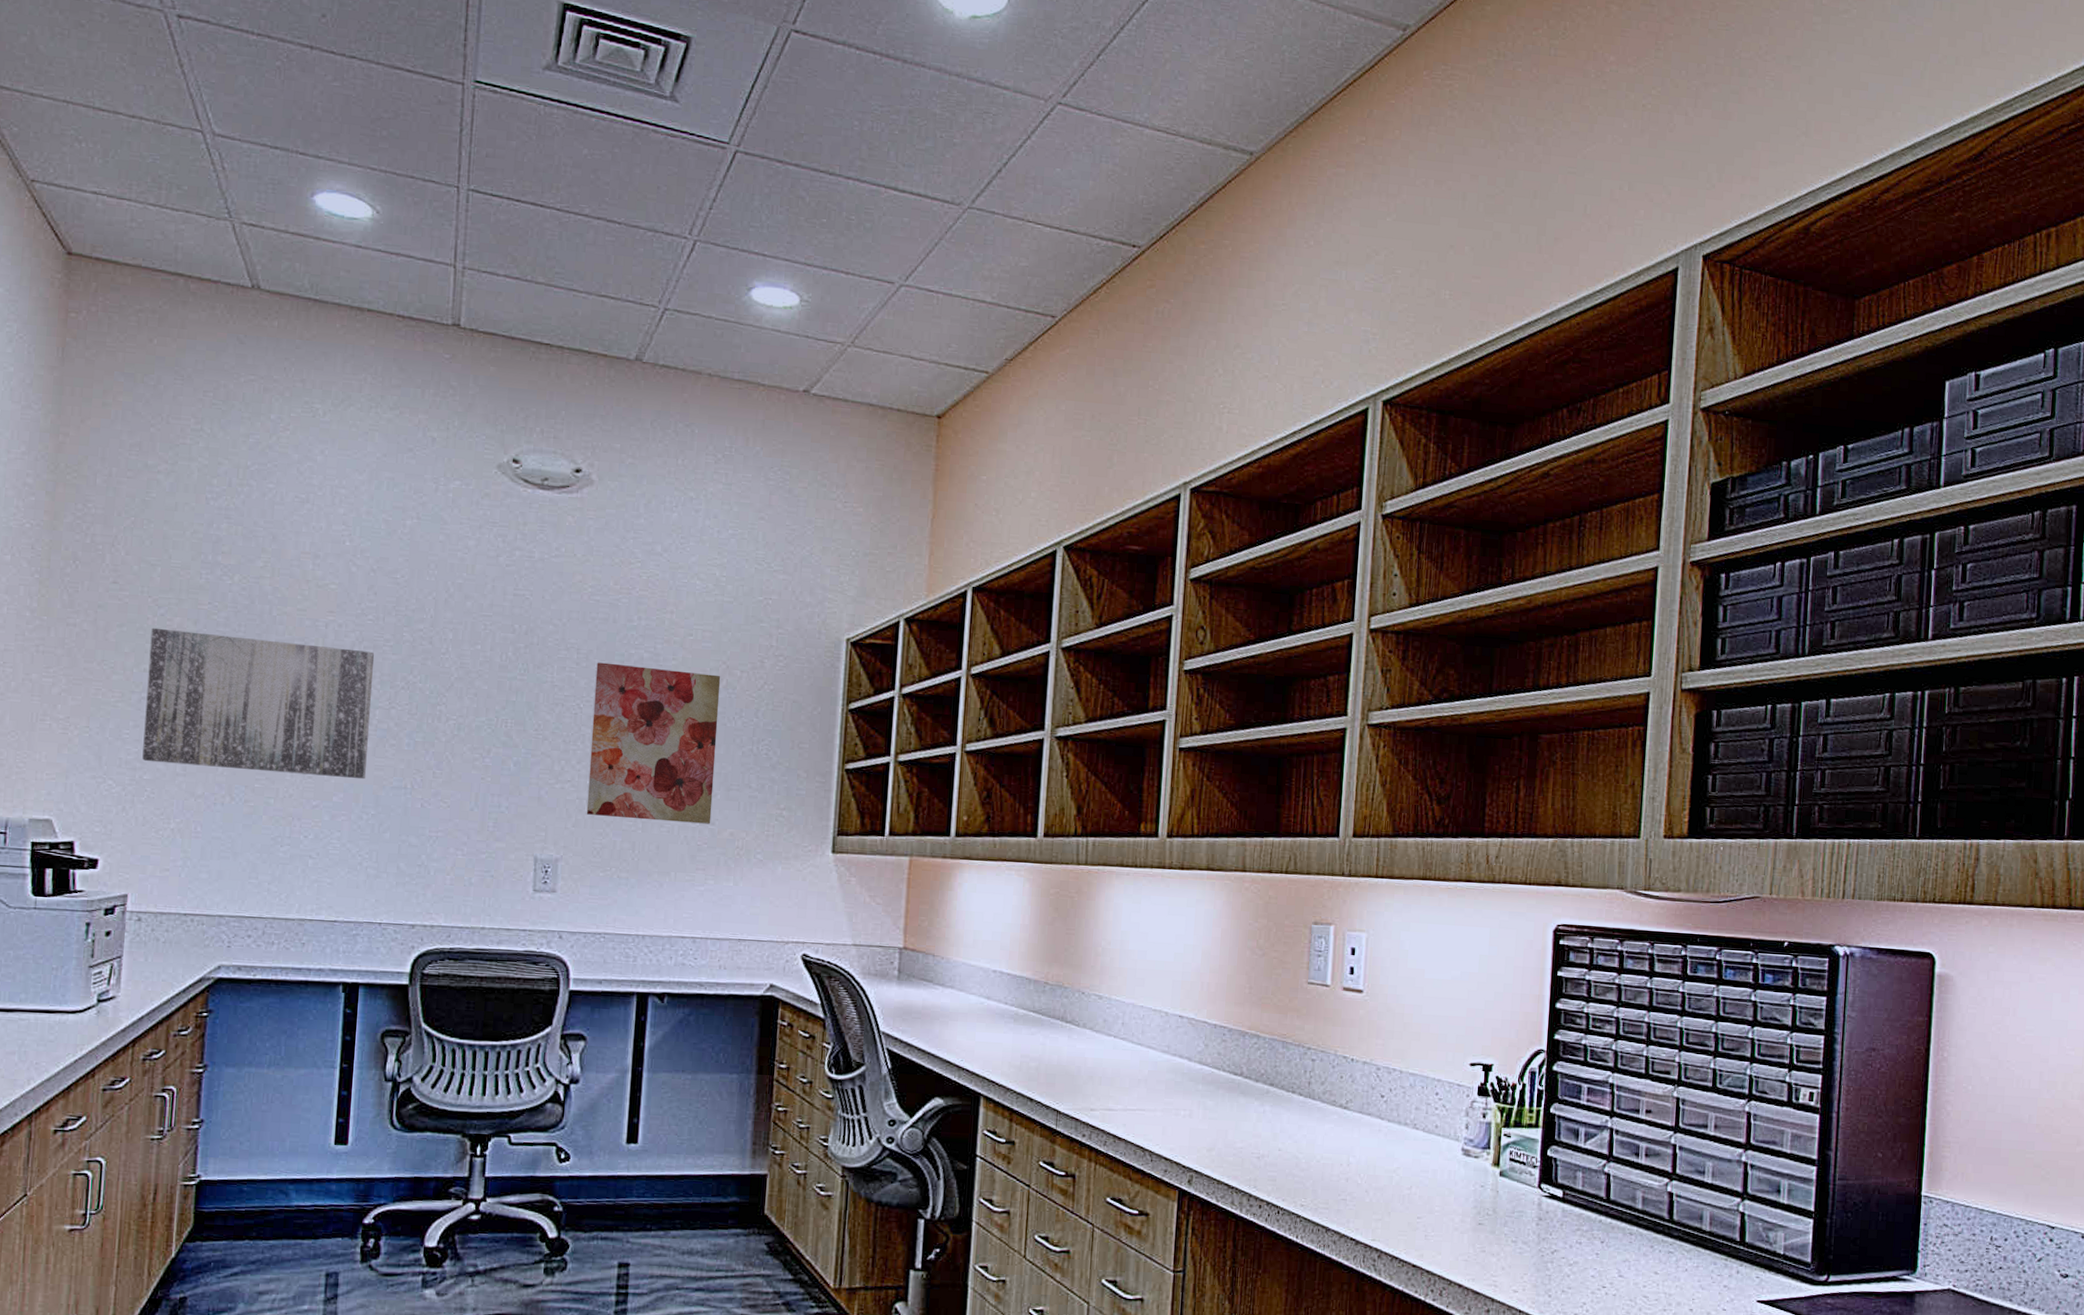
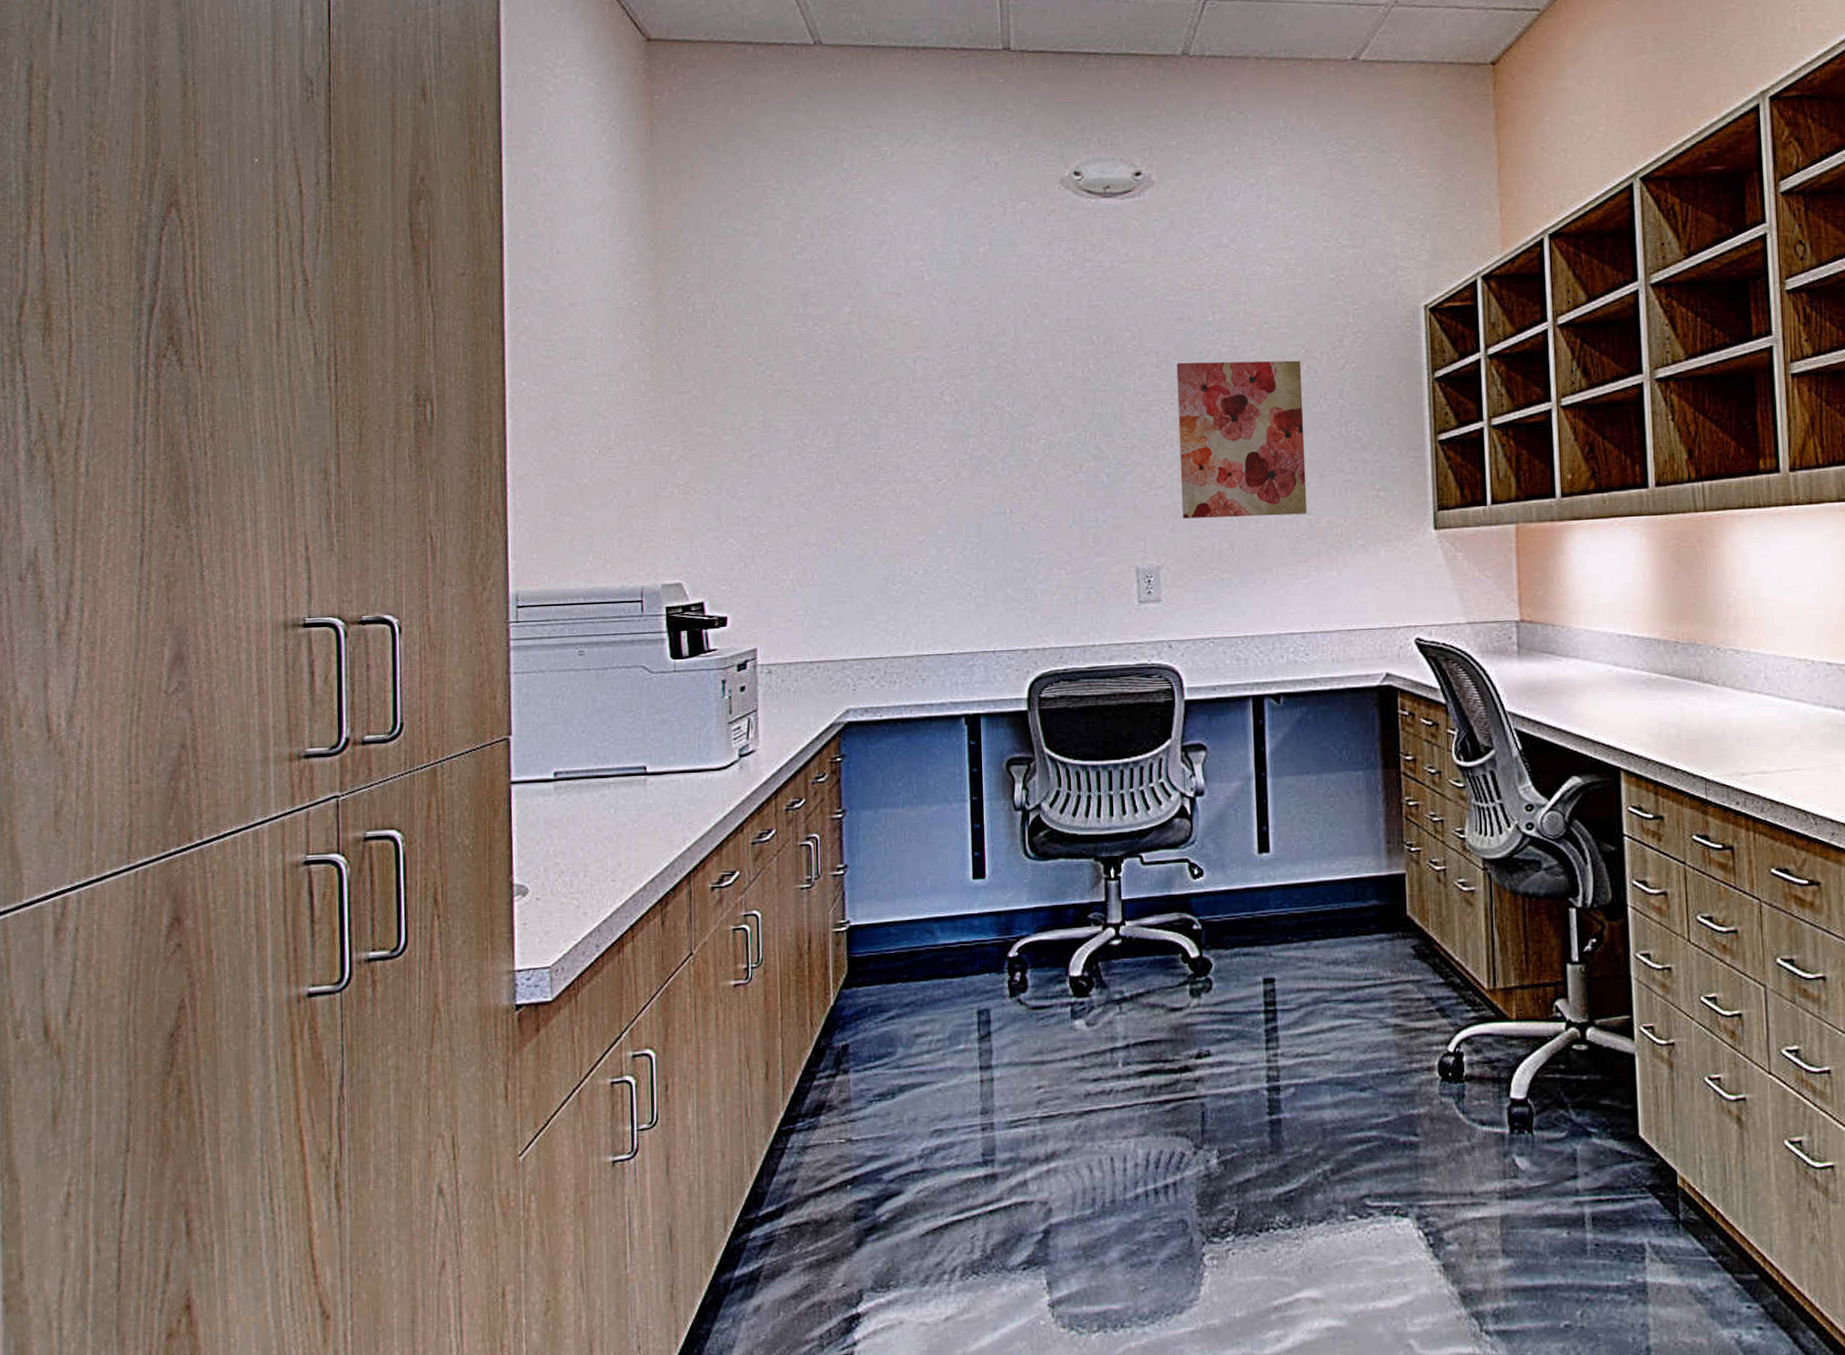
wall art: present [142,627,374,780] -> none [754,381,966,517]

